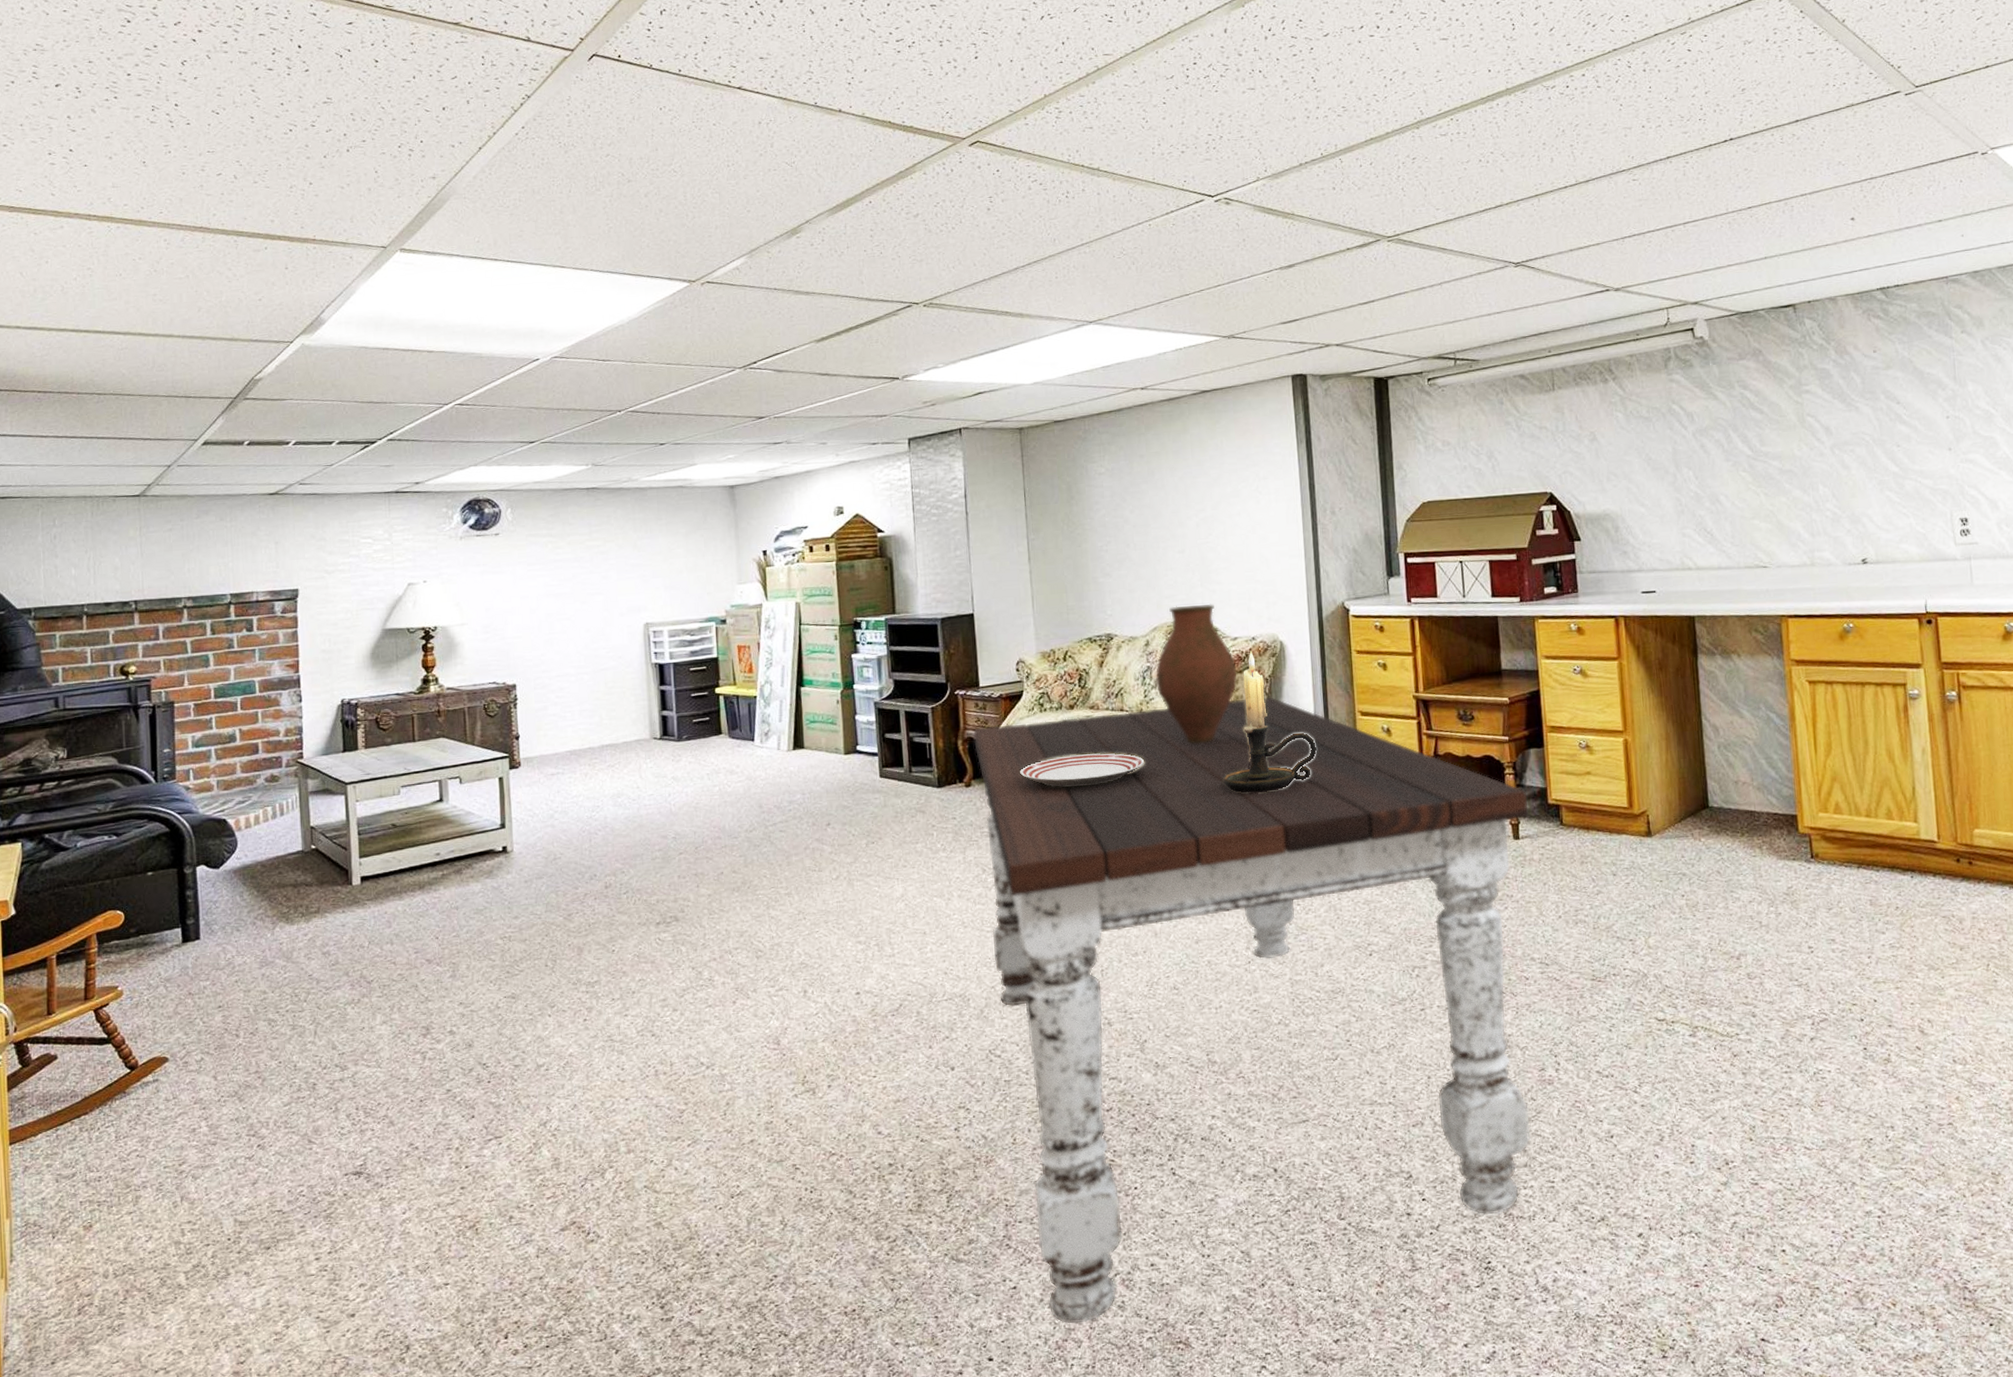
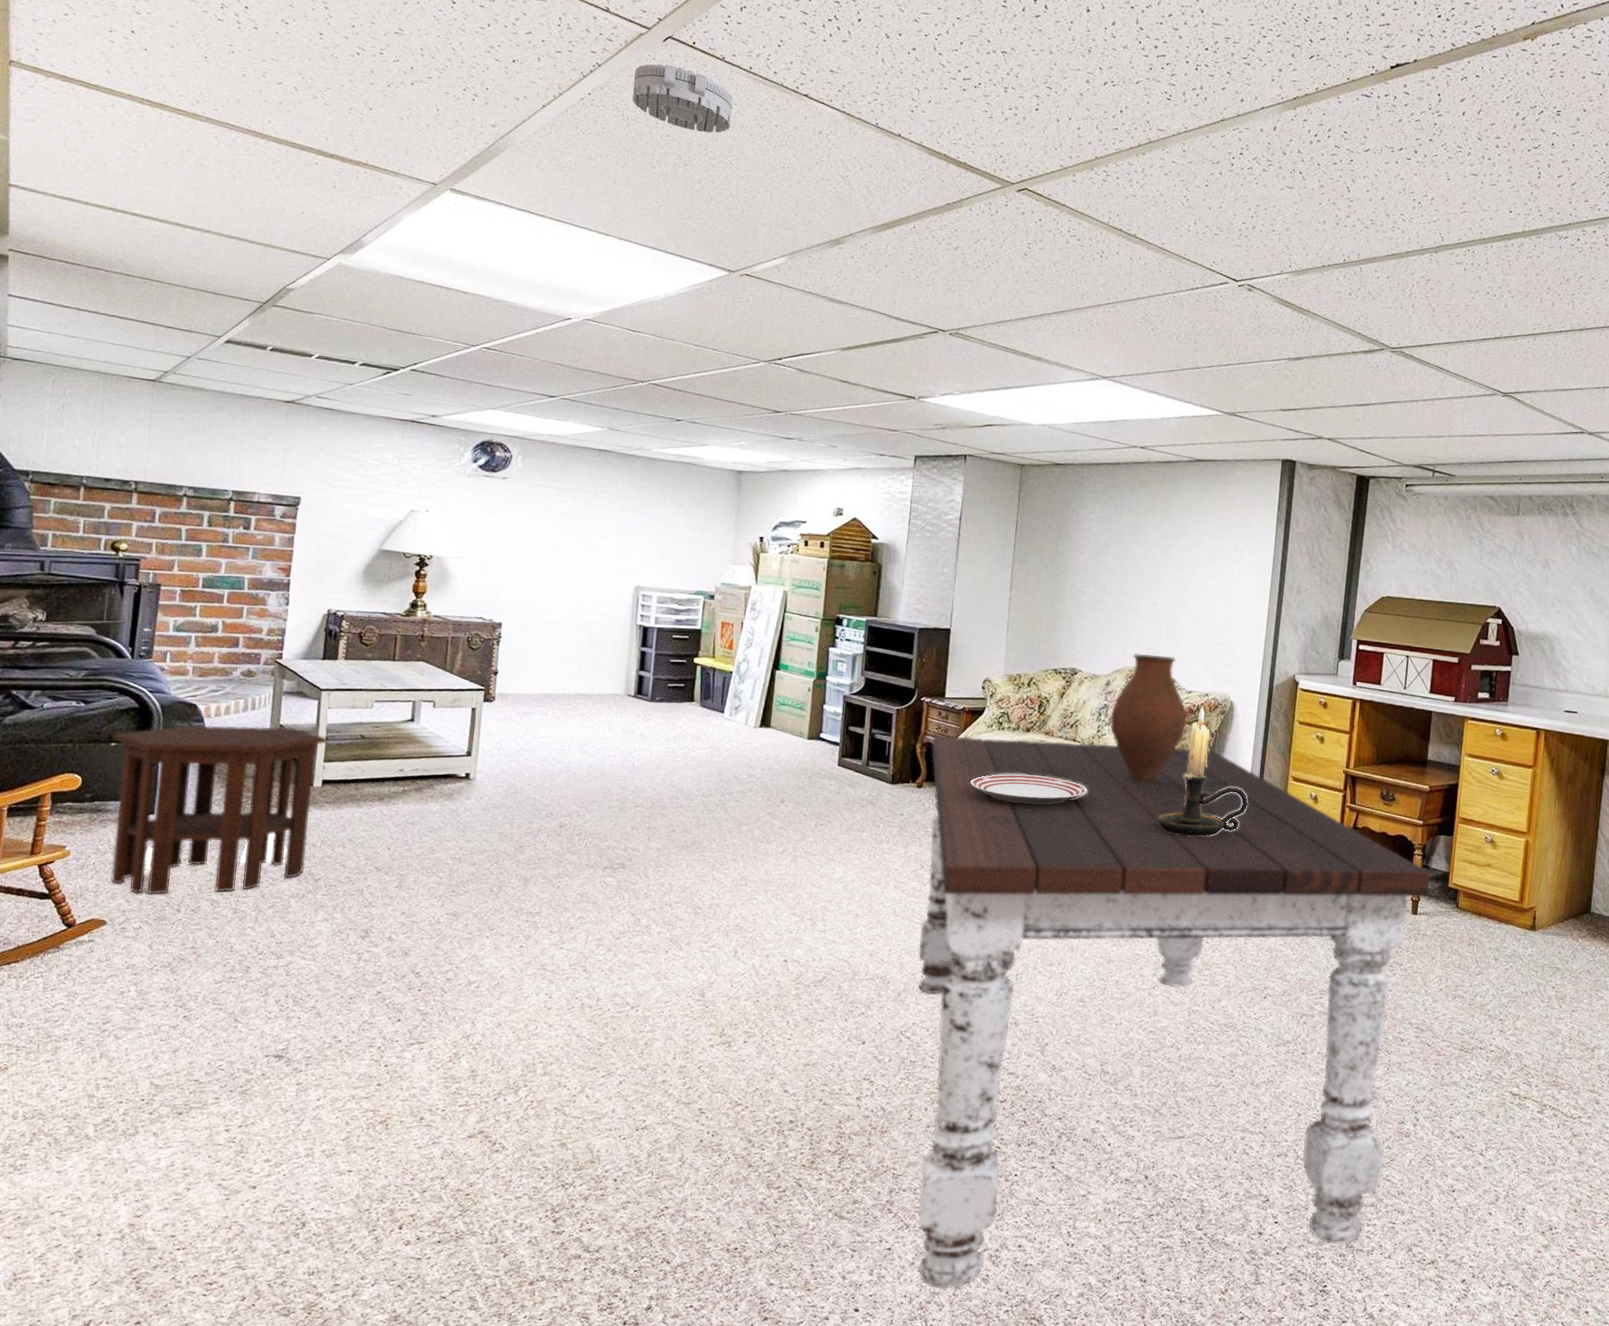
side table: none [147,827,360,1025] -> present [111,724,328,895]
smoke detector: none [564,83,669,146] -> present [632,64,733,133]

